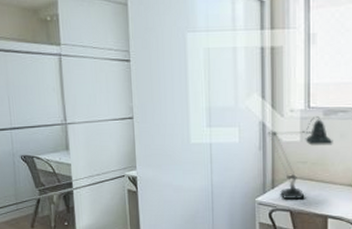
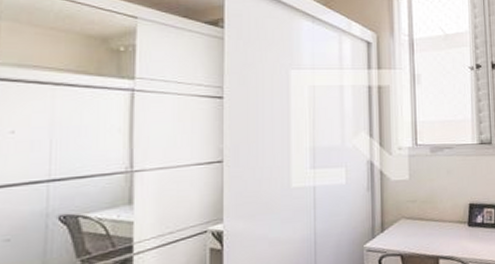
desk lamp: present [268,116,333,200] -> none [376,154,441,243]

